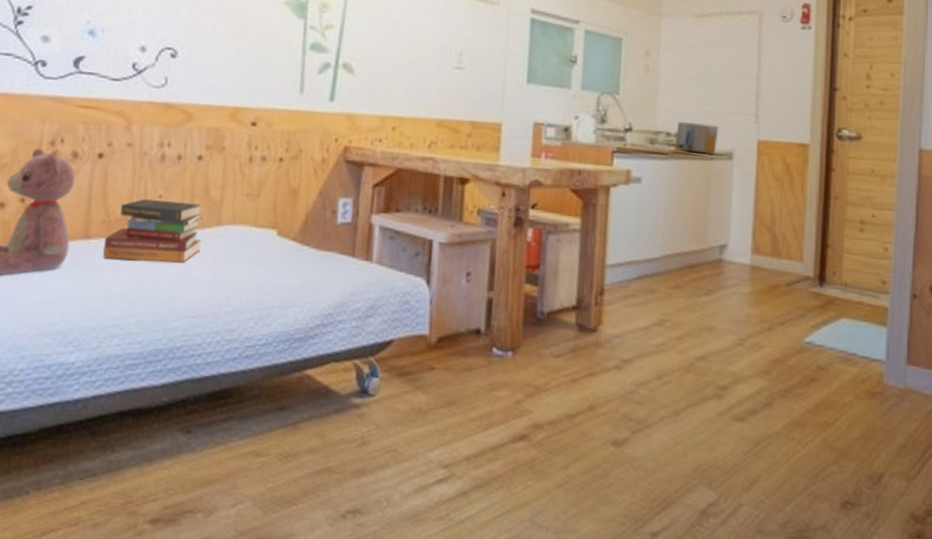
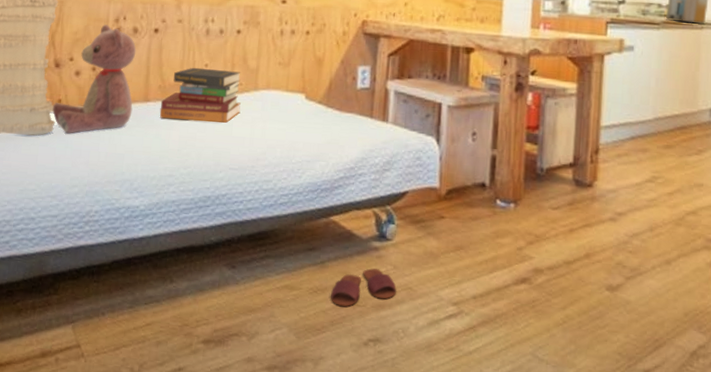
slippers: none [303,429,380,474] -> present [331,268,397,307]

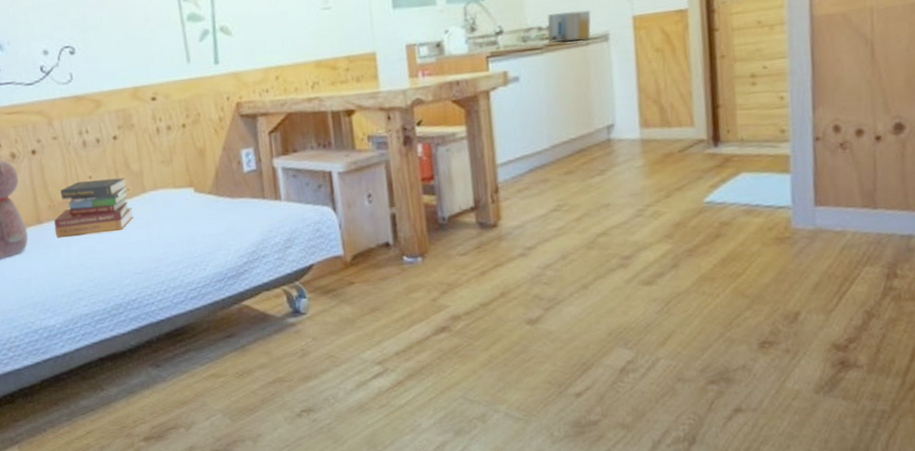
slippers: present [331,268,397,307] -> none [256,343,321,384]

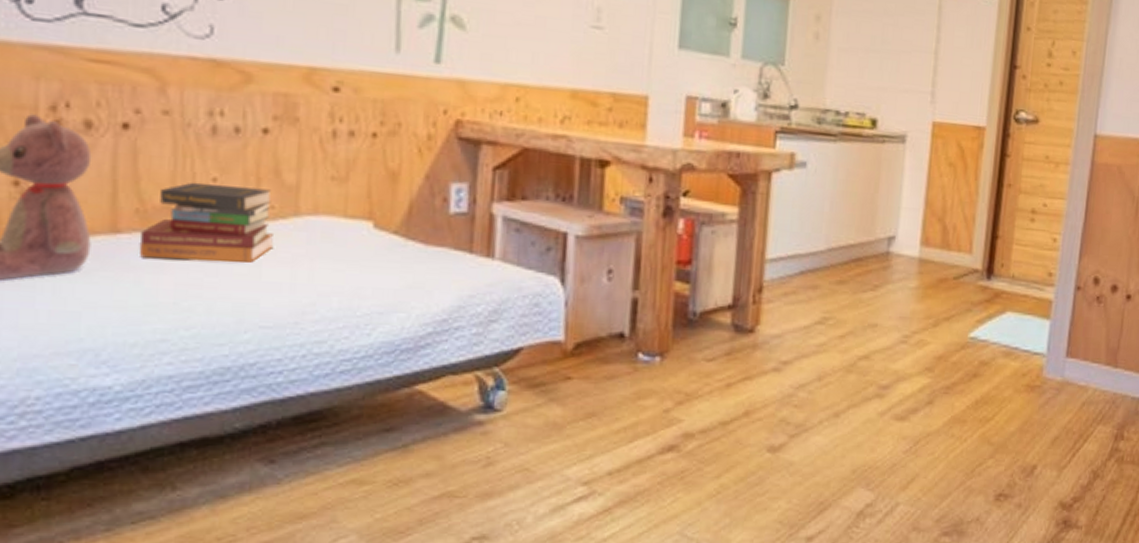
toaster: present [547,10,591,43] -> none [844,99,893,137]

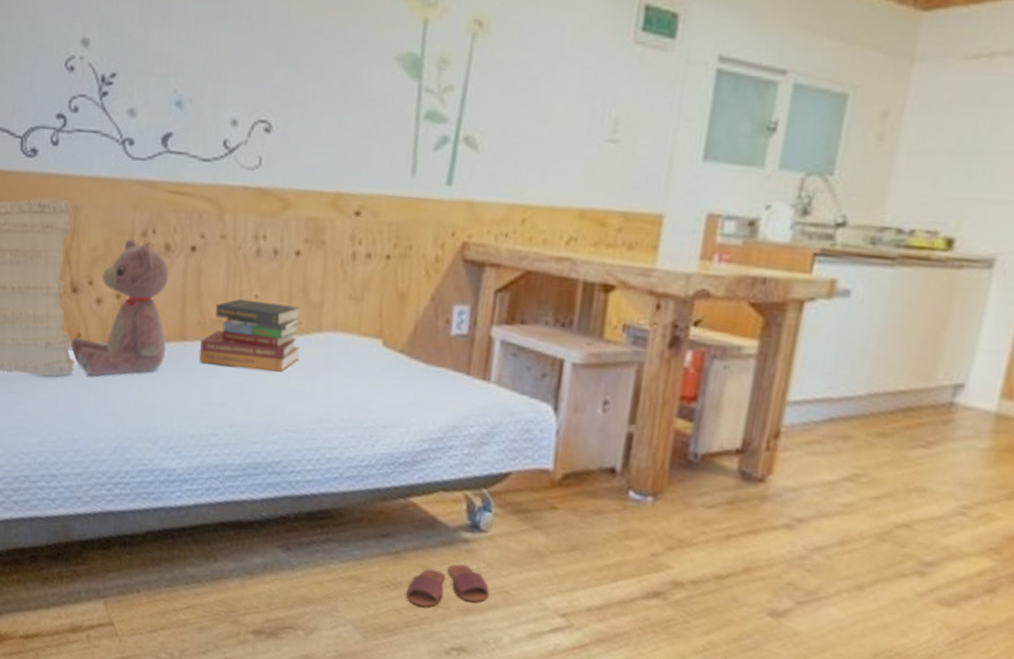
slippers: none [418,448,510,499] -> present [406,564,490,607]

